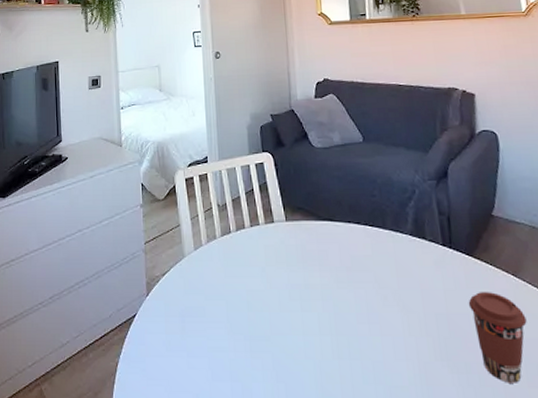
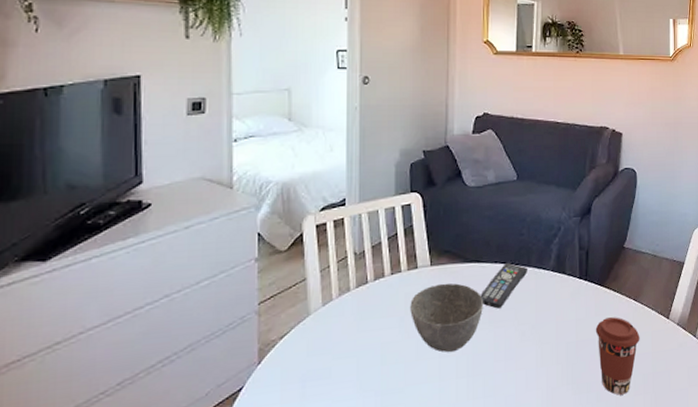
bowl: none [270,239,341,308] -> present [410,283,484,353]
remote control: none [336,224,384,269] -> present [480,263,529,309]

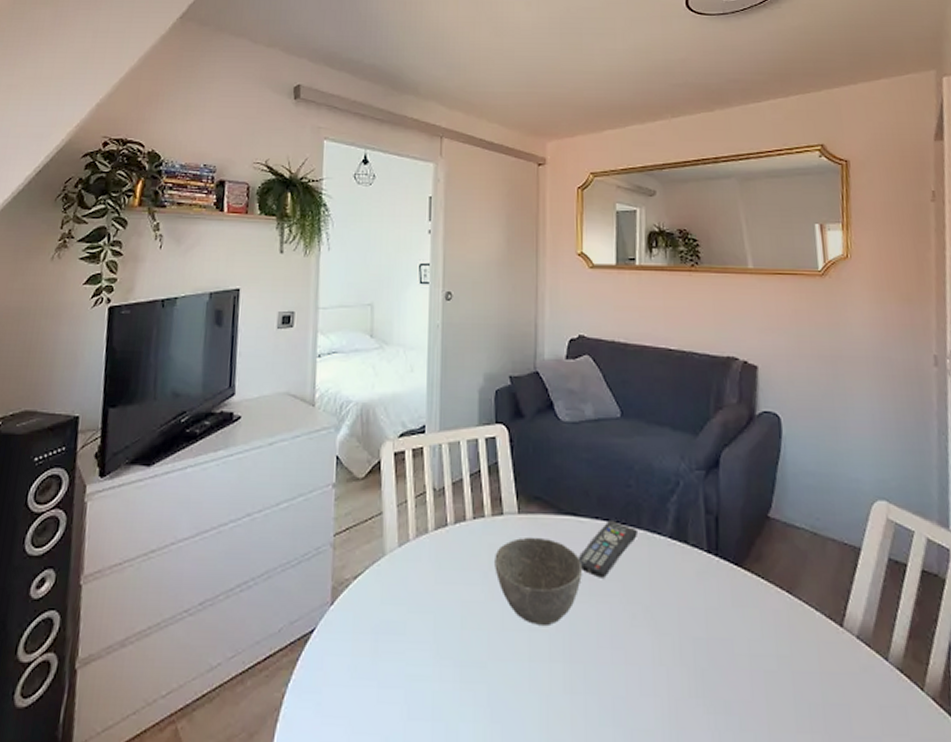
coffee cup: present [595,317,640,395] -> none [733,612,800,727]

